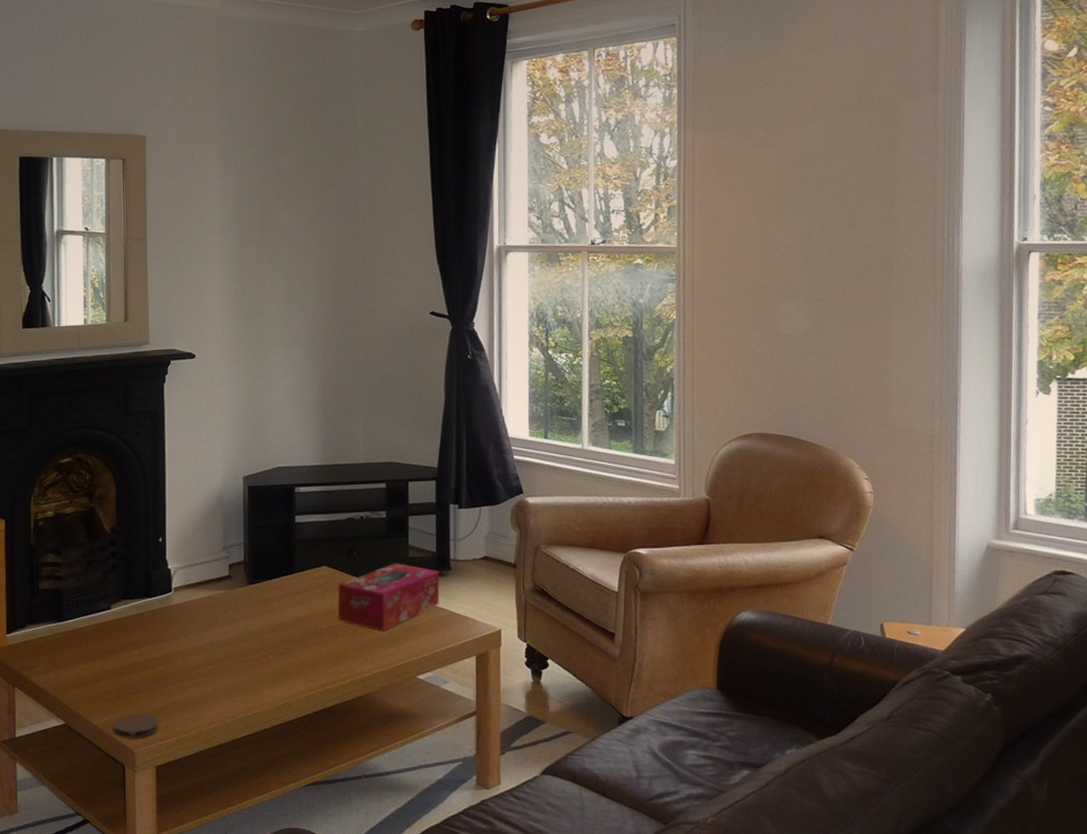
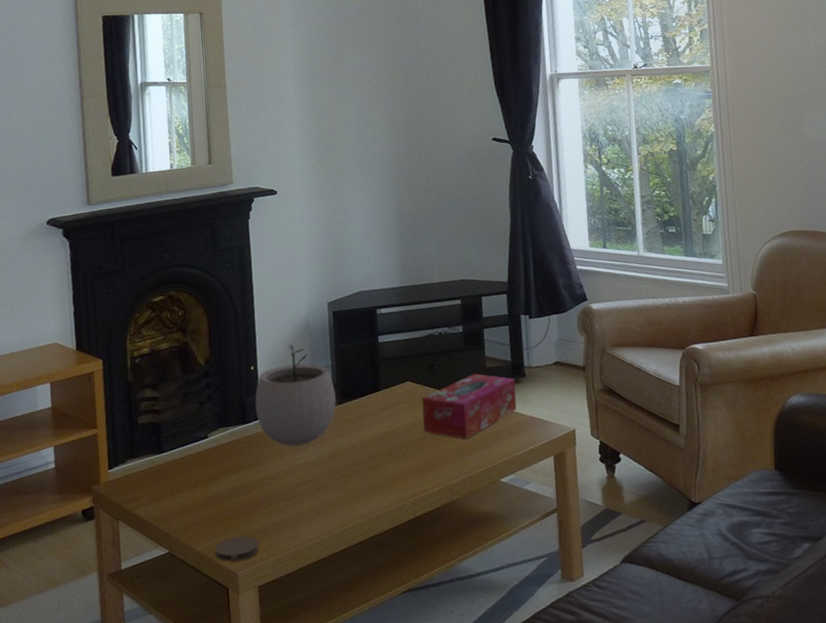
plant pot: none [161,518,247,624] -> present [255,344,336,446]

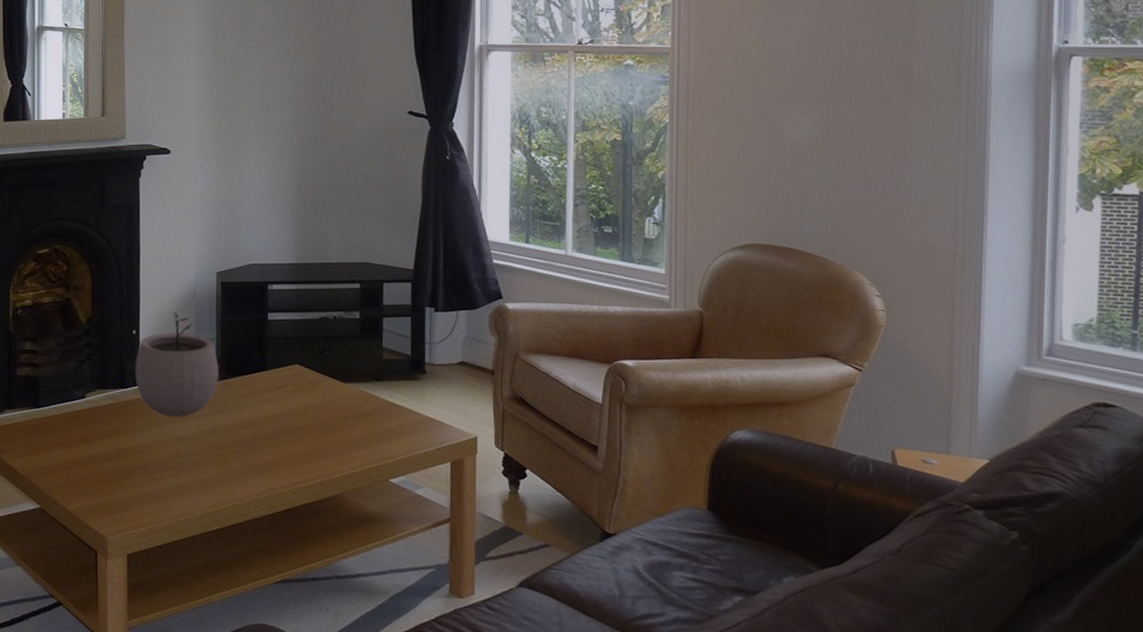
coaster: present [215,535,259,562] -> none [85,501,130,526]
tissue box: present [421,373,517,439] -> none [309,363,414,432]

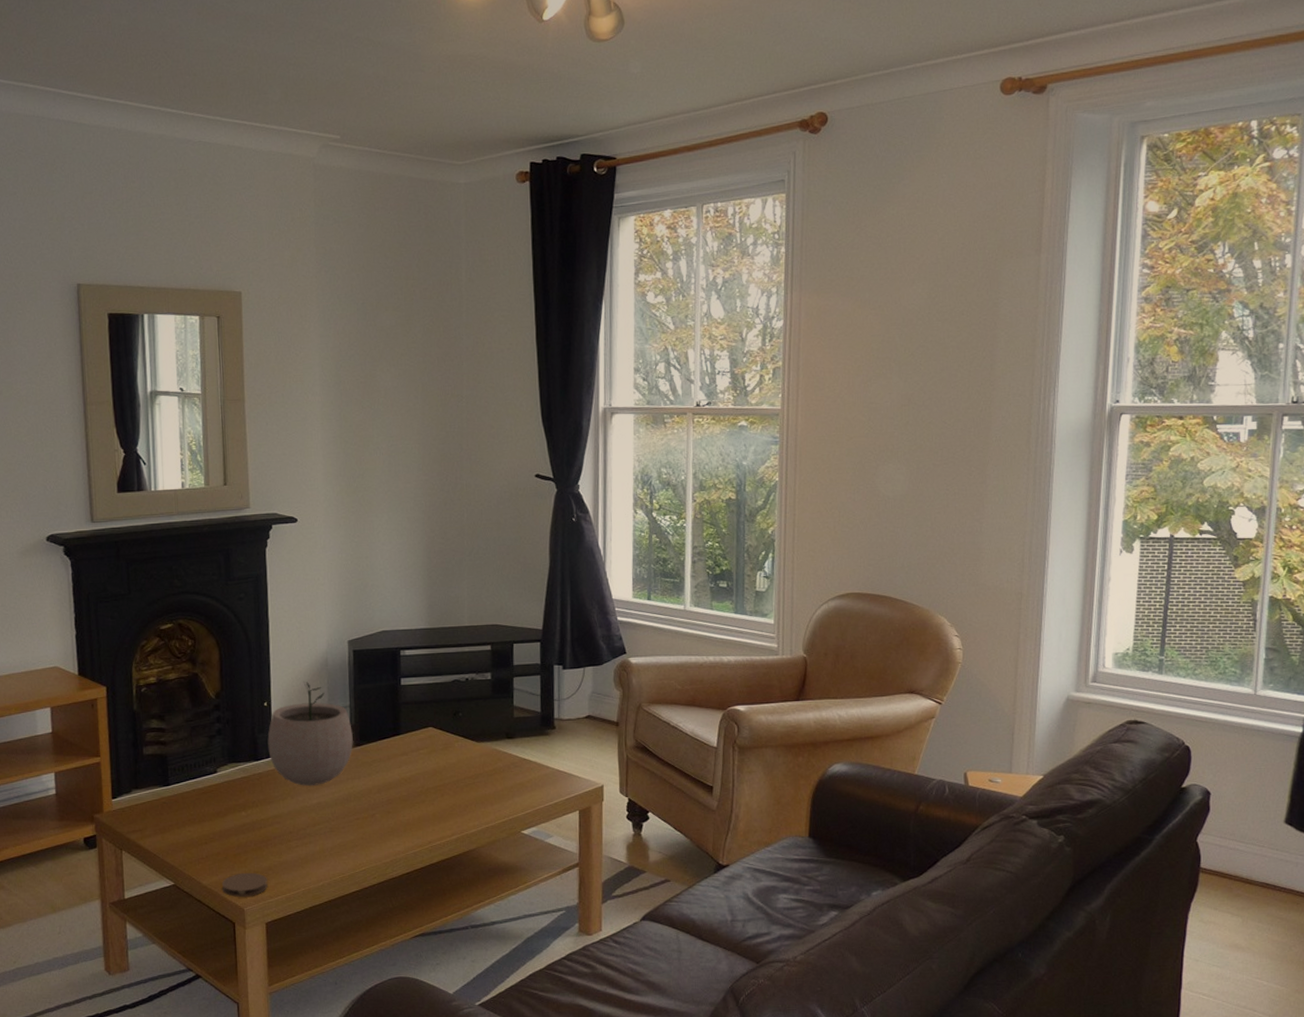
coaster: none [85,501,130,526] -> present [221,872,268,897]

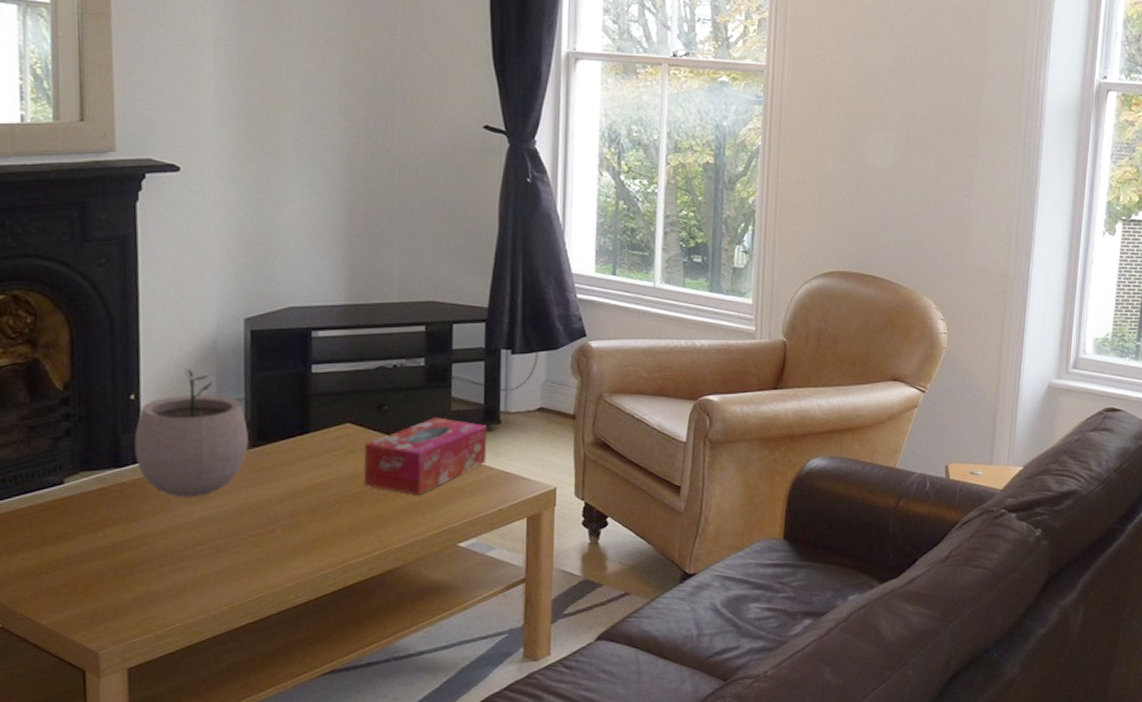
coaster: present [221,872,268,897] -> none [67,606,131,639]
tissue box: none [443,722,544,788] -> present [363,416,487,495]

